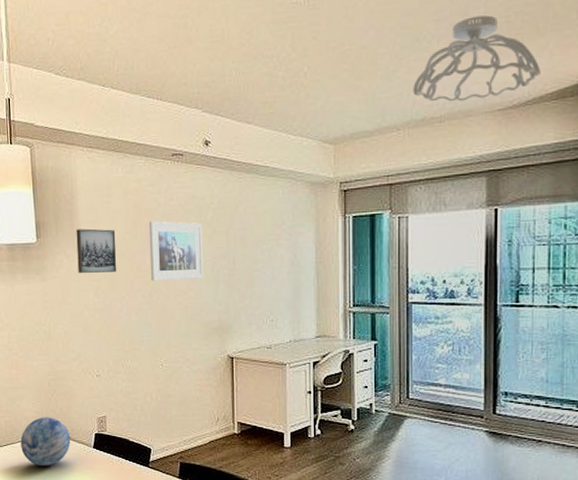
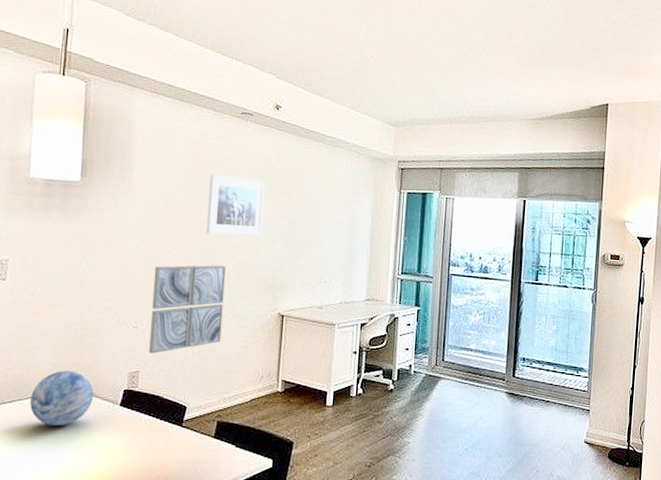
wall art: present [76,228,117,273] -> none [125,172,173,221]
wall art: none [109,311,175,400] -> present [149,265,226,354]
ceiling light fixture: present [413,15,541,102] -> none [465,40,564,108]

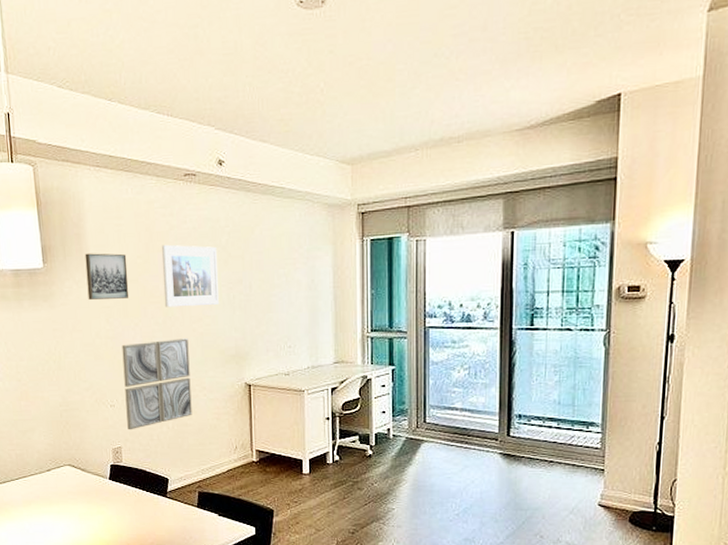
decorative orb: present [30,370,94,427] -> none [33,449,86,500]
wall art: none [125,172,173,221] -> present [85,253,129,300]

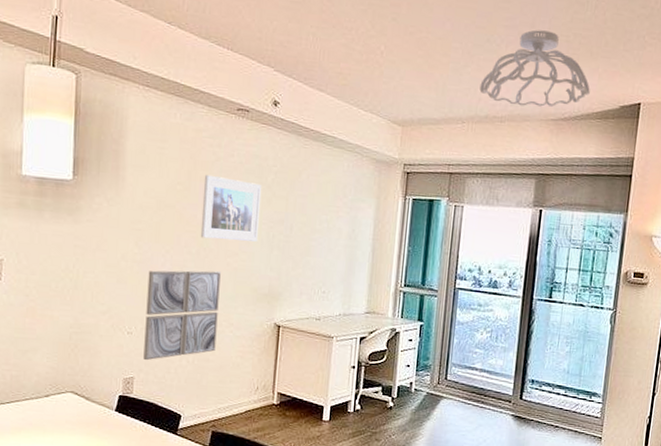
wall art: present [85,253,129,300] -> none [118,172,166,223]
ceiling light fixture: none [431,31,558,122] -> present [479,30,590,107]

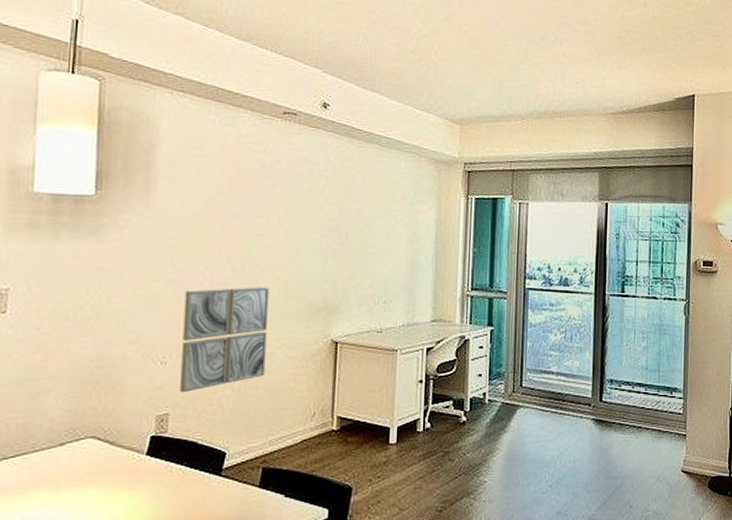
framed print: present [200,174,262,242] -> none [244,182,313,253]
ceiling light fixture: present [479,30,590,107] -> none [537,27,645,101]

